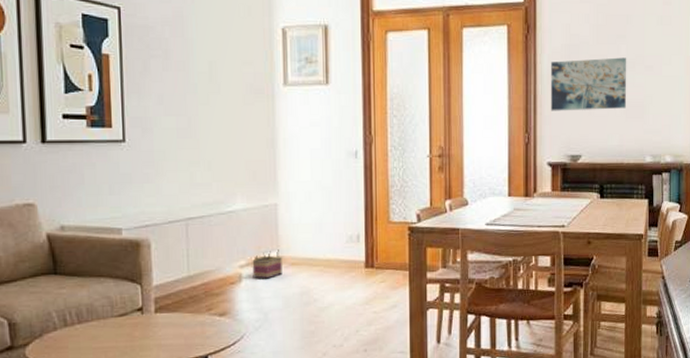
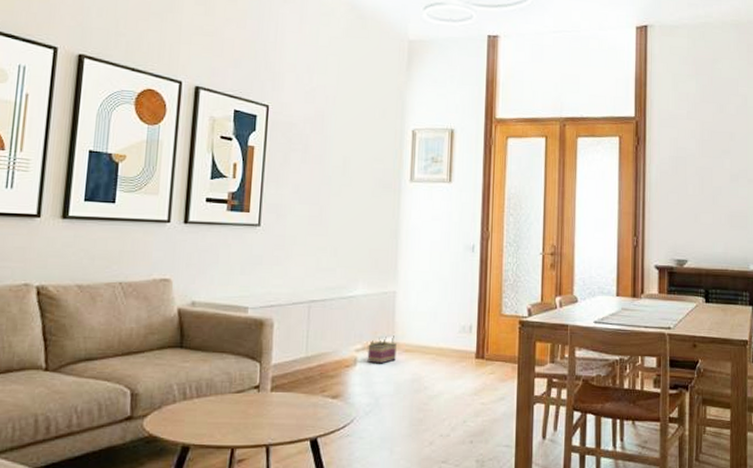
wall art: present [550,57,627,111] -> none [658,170,731,218]

